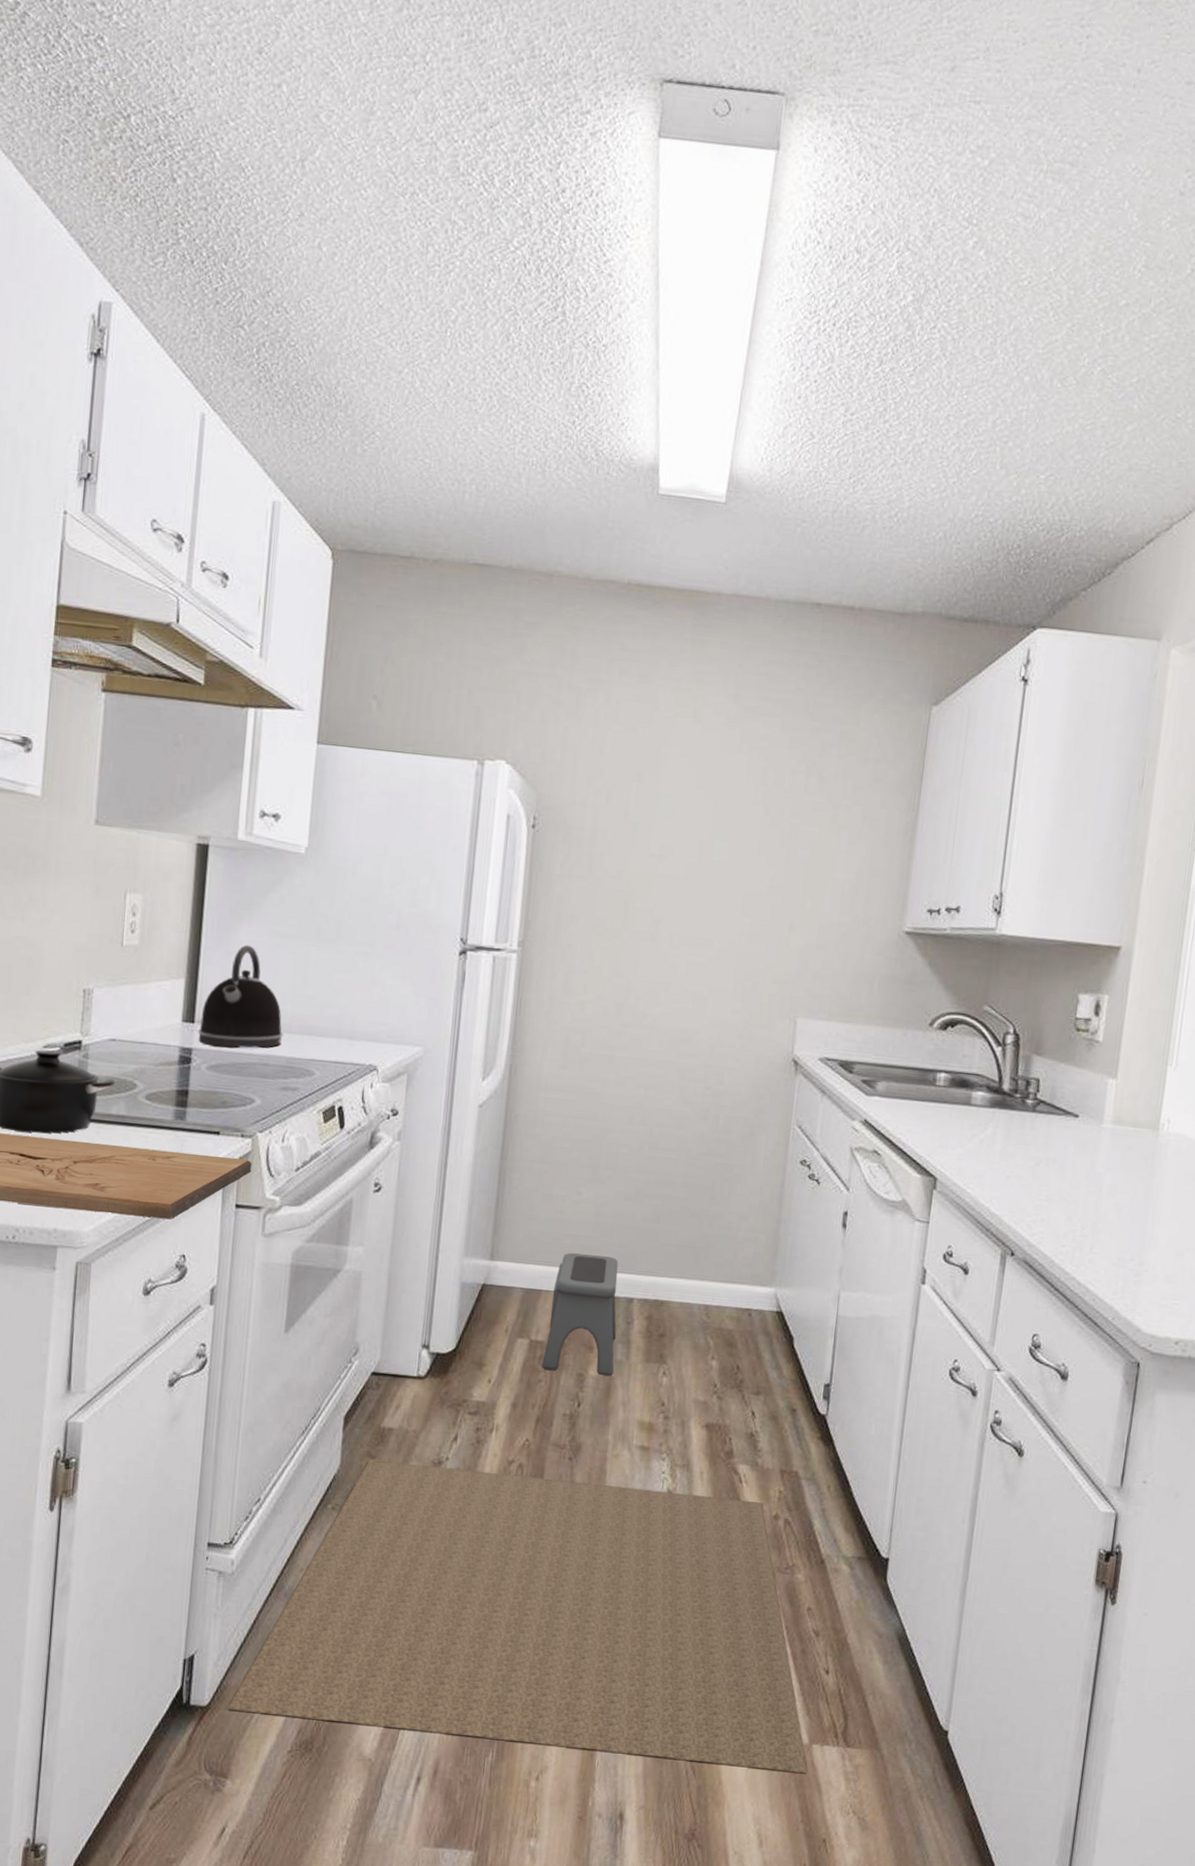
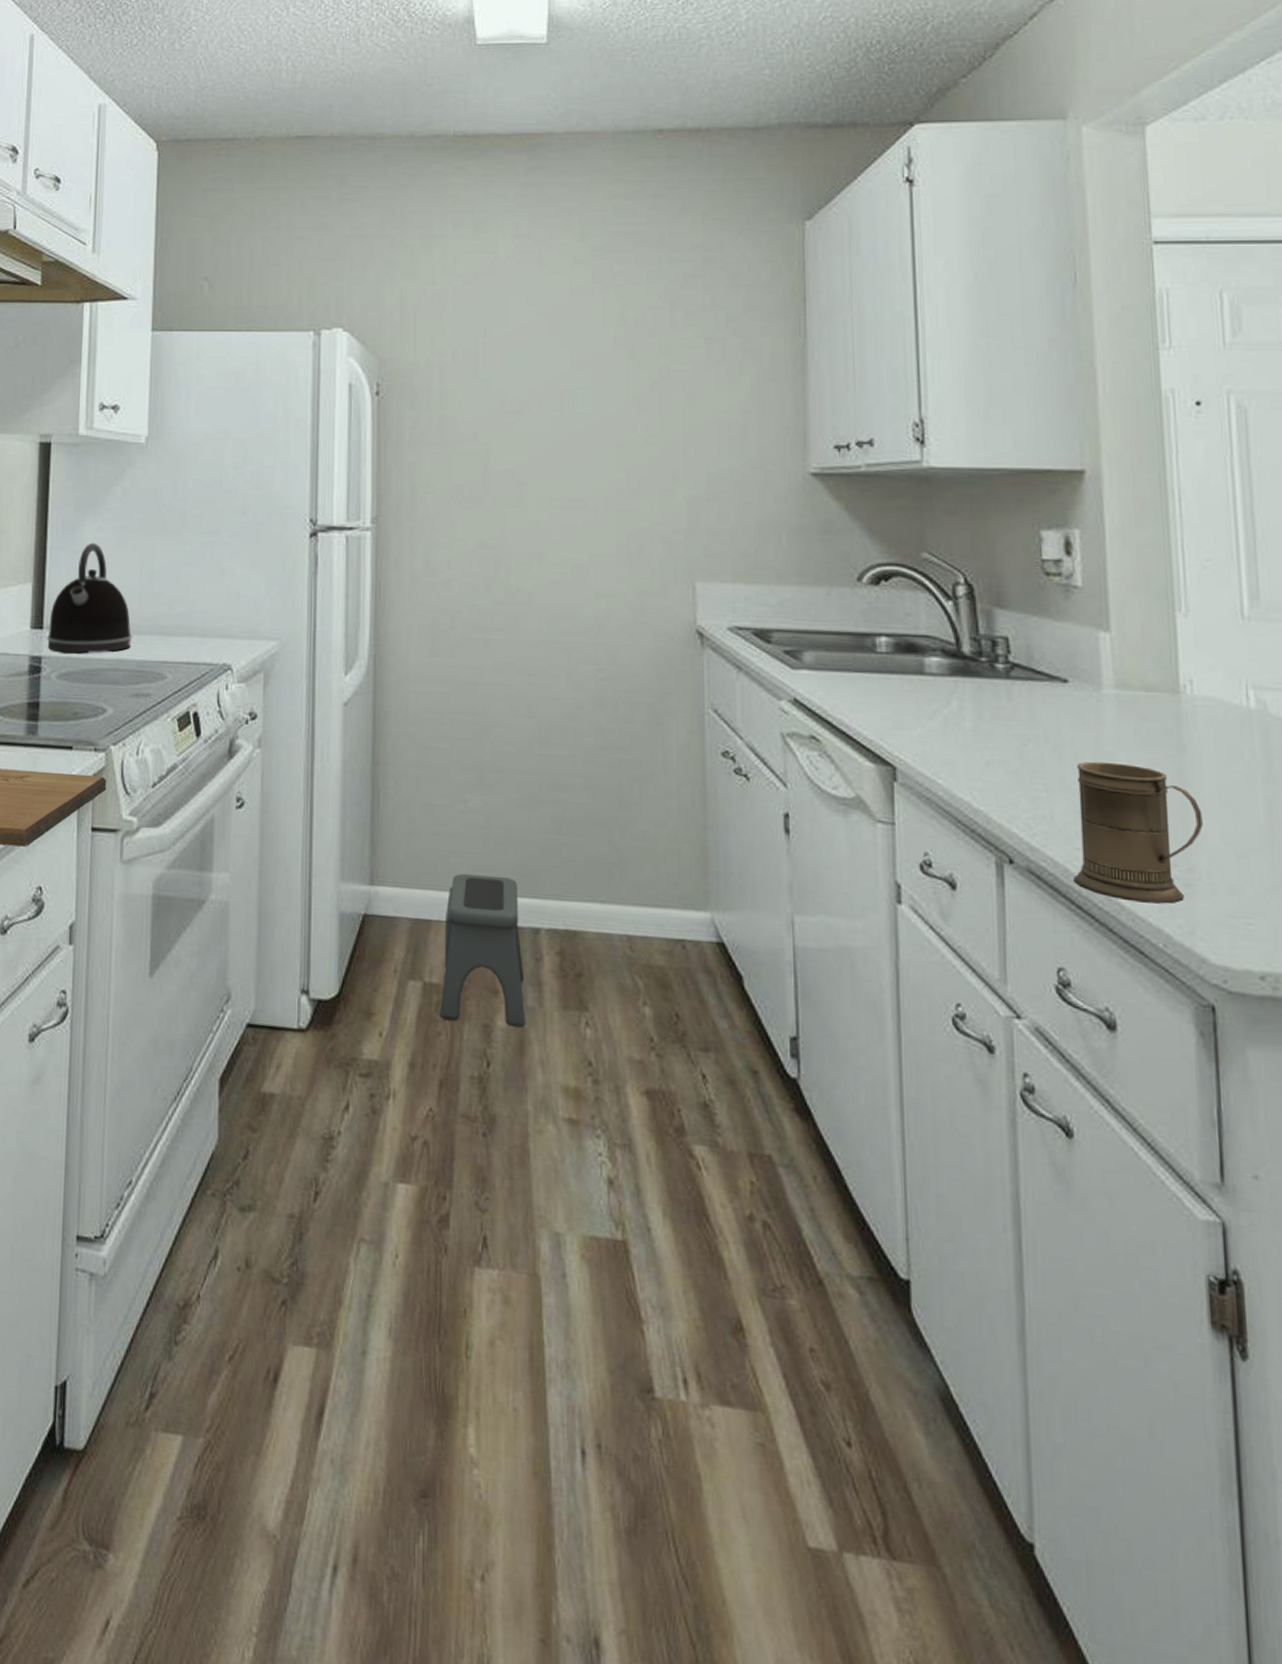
doormat: present [227,1459,808,1773] -> none [105,1133,843,1597]
mug: none [1056,1179,1158,1288] -> present [1073,761,1203,904]

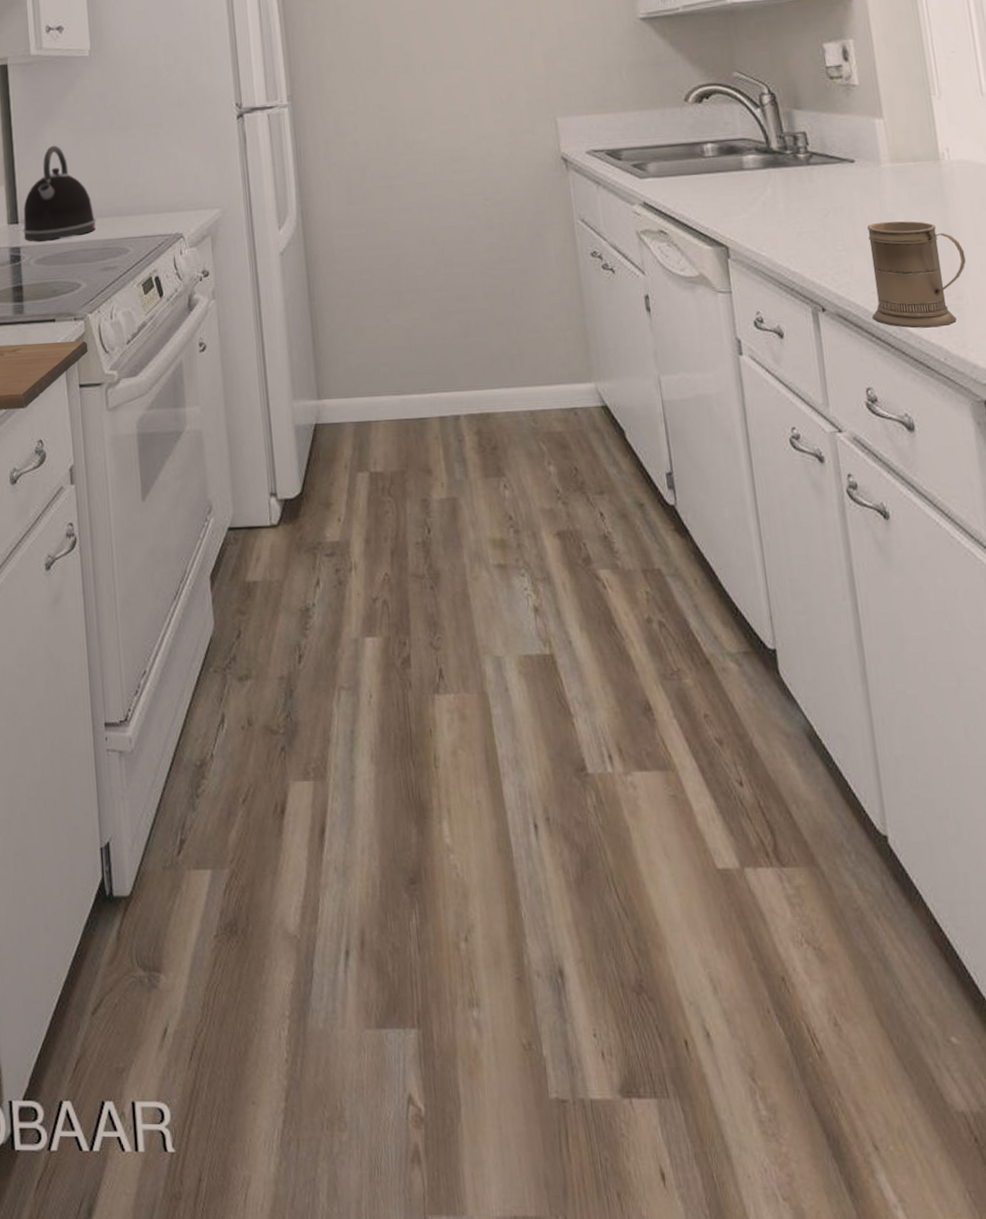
step stool: present [439,873,526,1027] -> none [382,377,457,500]

